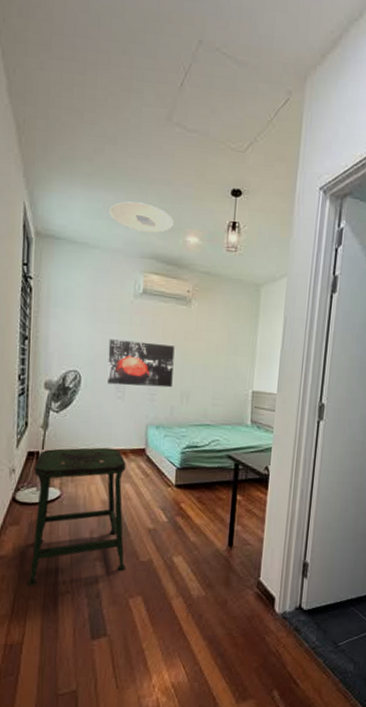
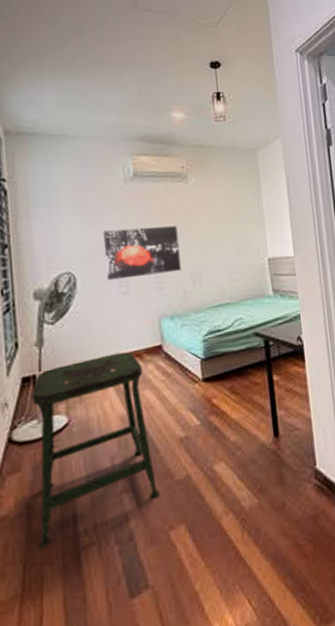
ceiling light: present [109,201,174,233] -> none [84,86,156,115]

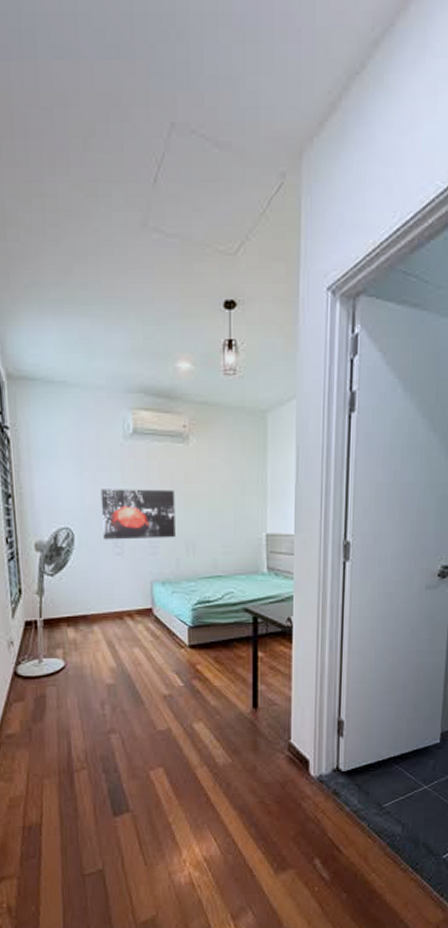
stool: present [32,351,159,549] -> none [34,610,142,764]

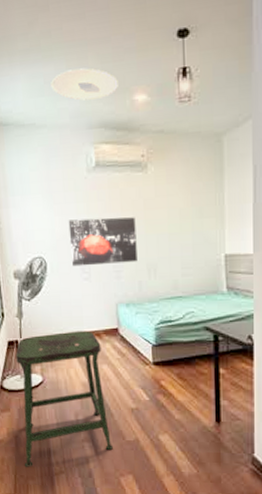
stool: none [34,610,142,764] -> present [16,330,113,467]
ceiling light: none [86,328,161,362] -> present [51,68,118,101]

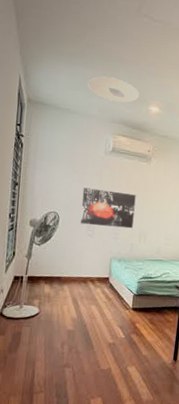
stool: present [16,330,113,467] -> none [9,274,93,385]

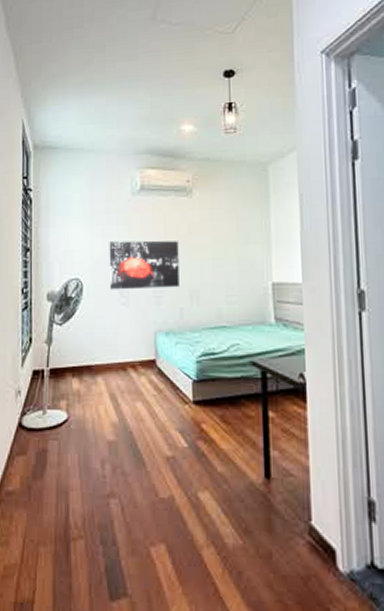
ceiling light: present [87,76,139,103] -> none [101,100,166,129]

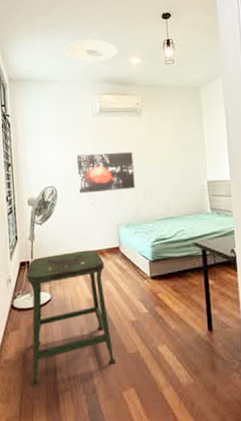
stool: none [36,361,143,529] -> present [27,250,116,387]
ceiling light: none [101,100,166,129] -> present [64,39,118,63]

